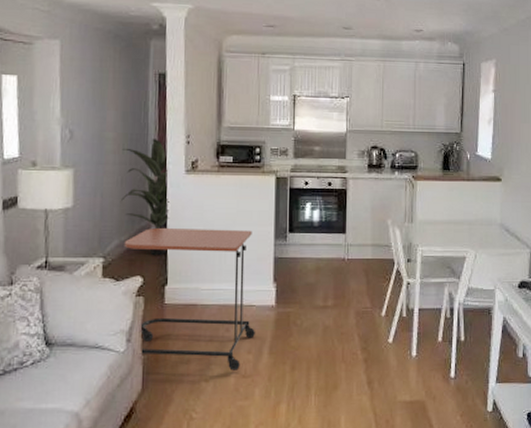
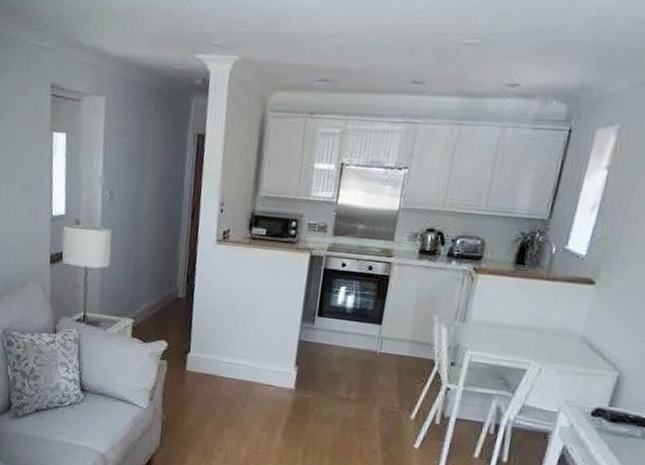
indoor plant: present [121,139,170,256] -> none [153,204,199,324]
side table: present [124,227,255,371] -> none [152,295,279,445]

